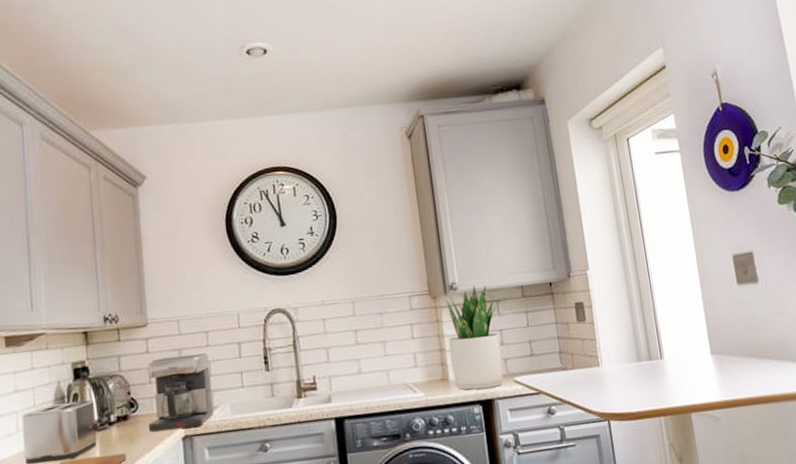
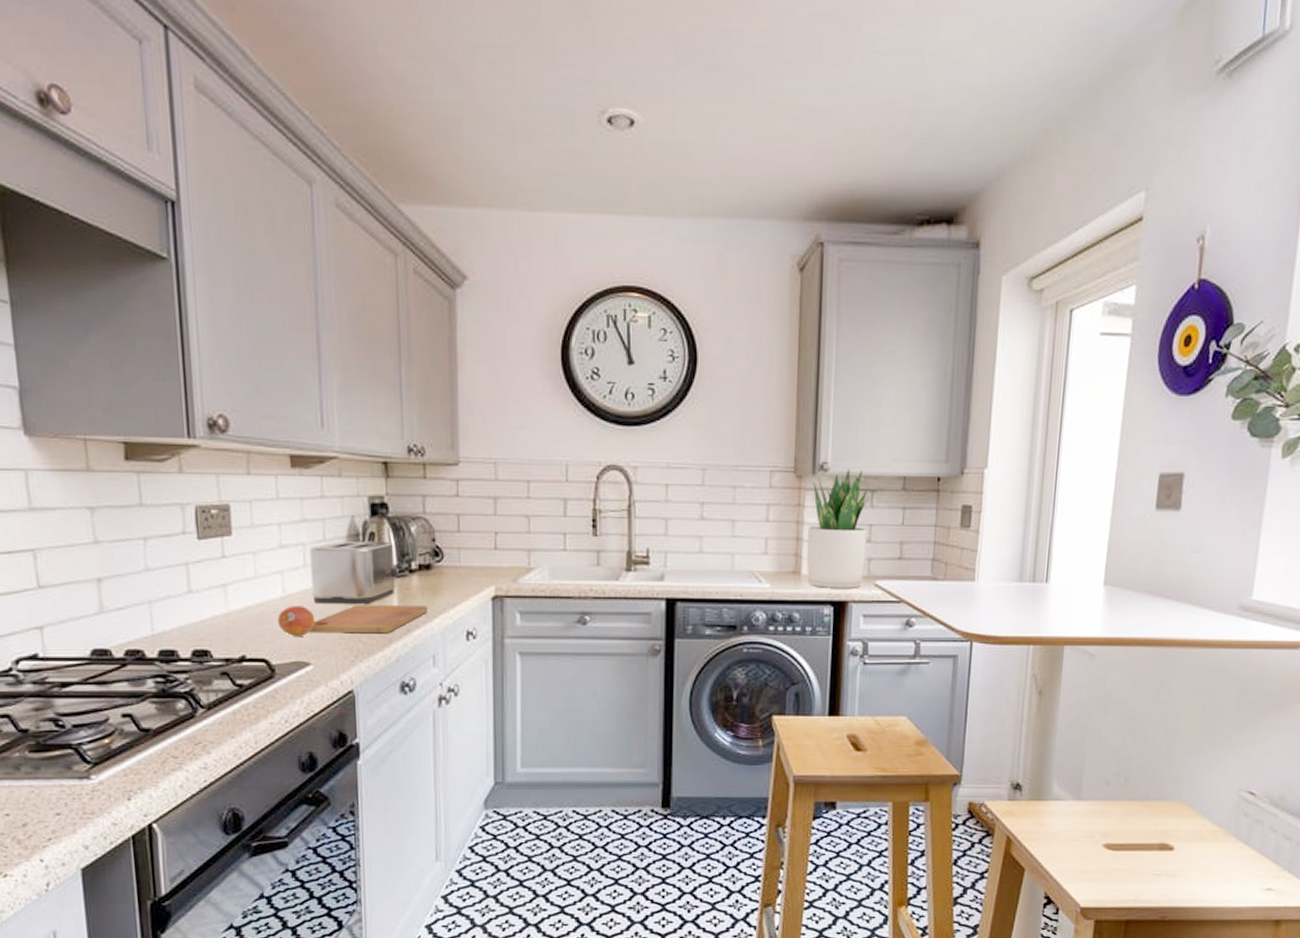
coffee maker: present [147,353,214,433] -> none [455,505,529,589]

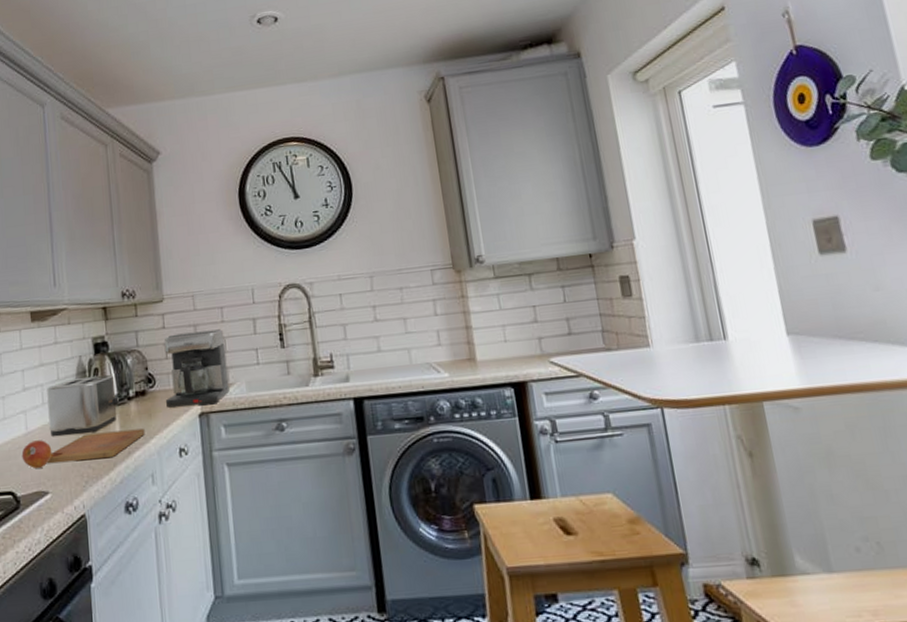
coffee maker: none [455,505,529,589] -> present [164,329,230,409]
planter: present [806,469,870,588] -> none [472,258,538,372]

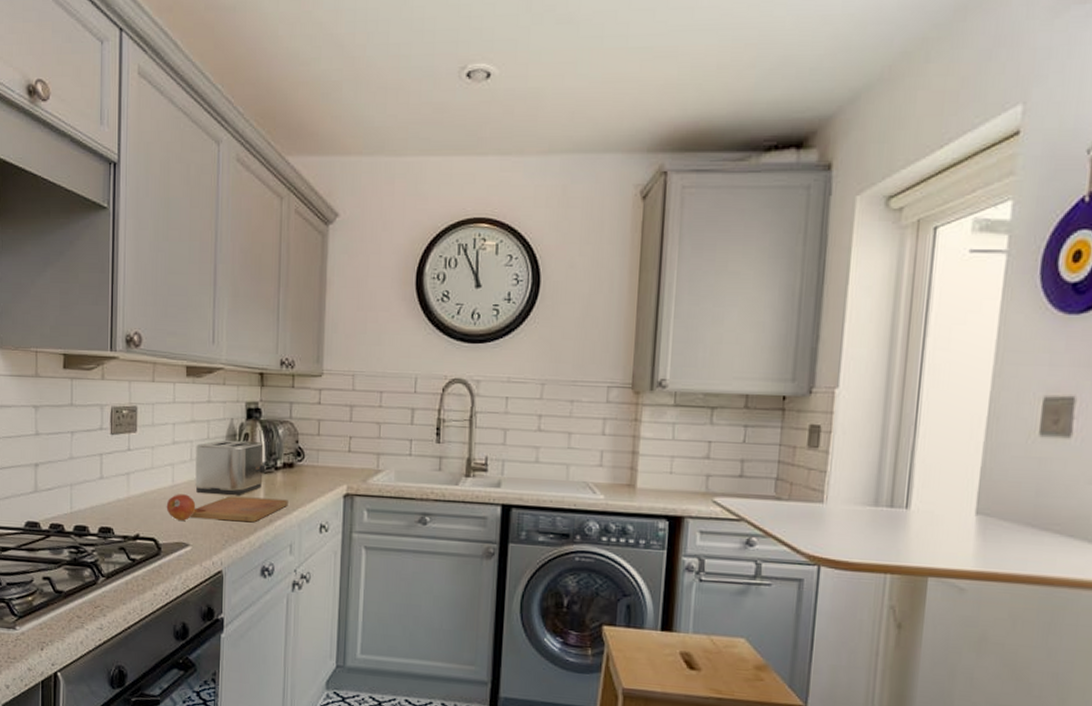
coffee maker: present [164,329,230,409] -> none [313,411,380,488]

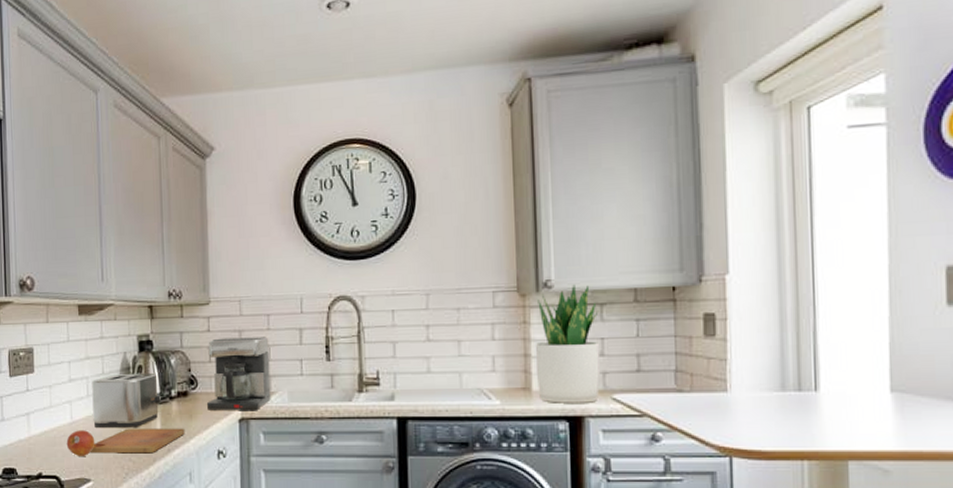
coffee maker: none [313,411,380,488] -> present [207,337,271,412]
planter: none [642,386,709,504] -> present [535,284,600,403]

